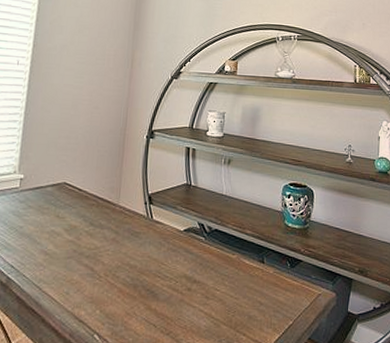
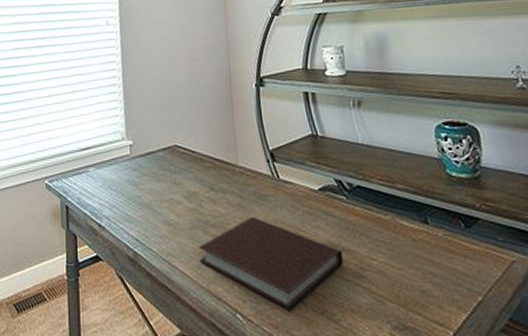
notebook: none [68,251,194,332] -> present [198,217,344,311]

